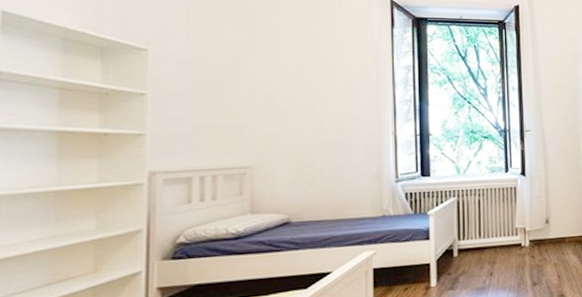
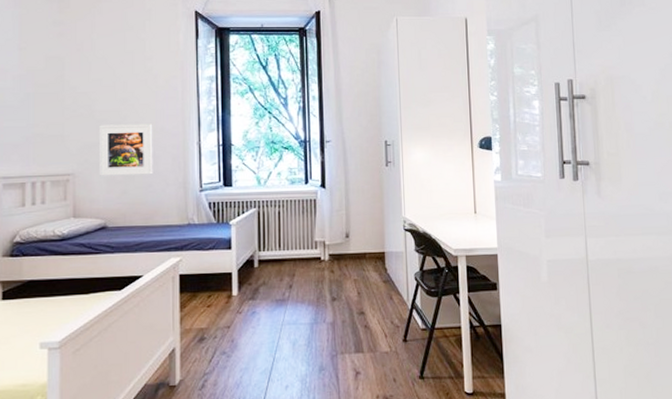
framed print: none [283,113,344,169] -> present [100,124,153,176]

